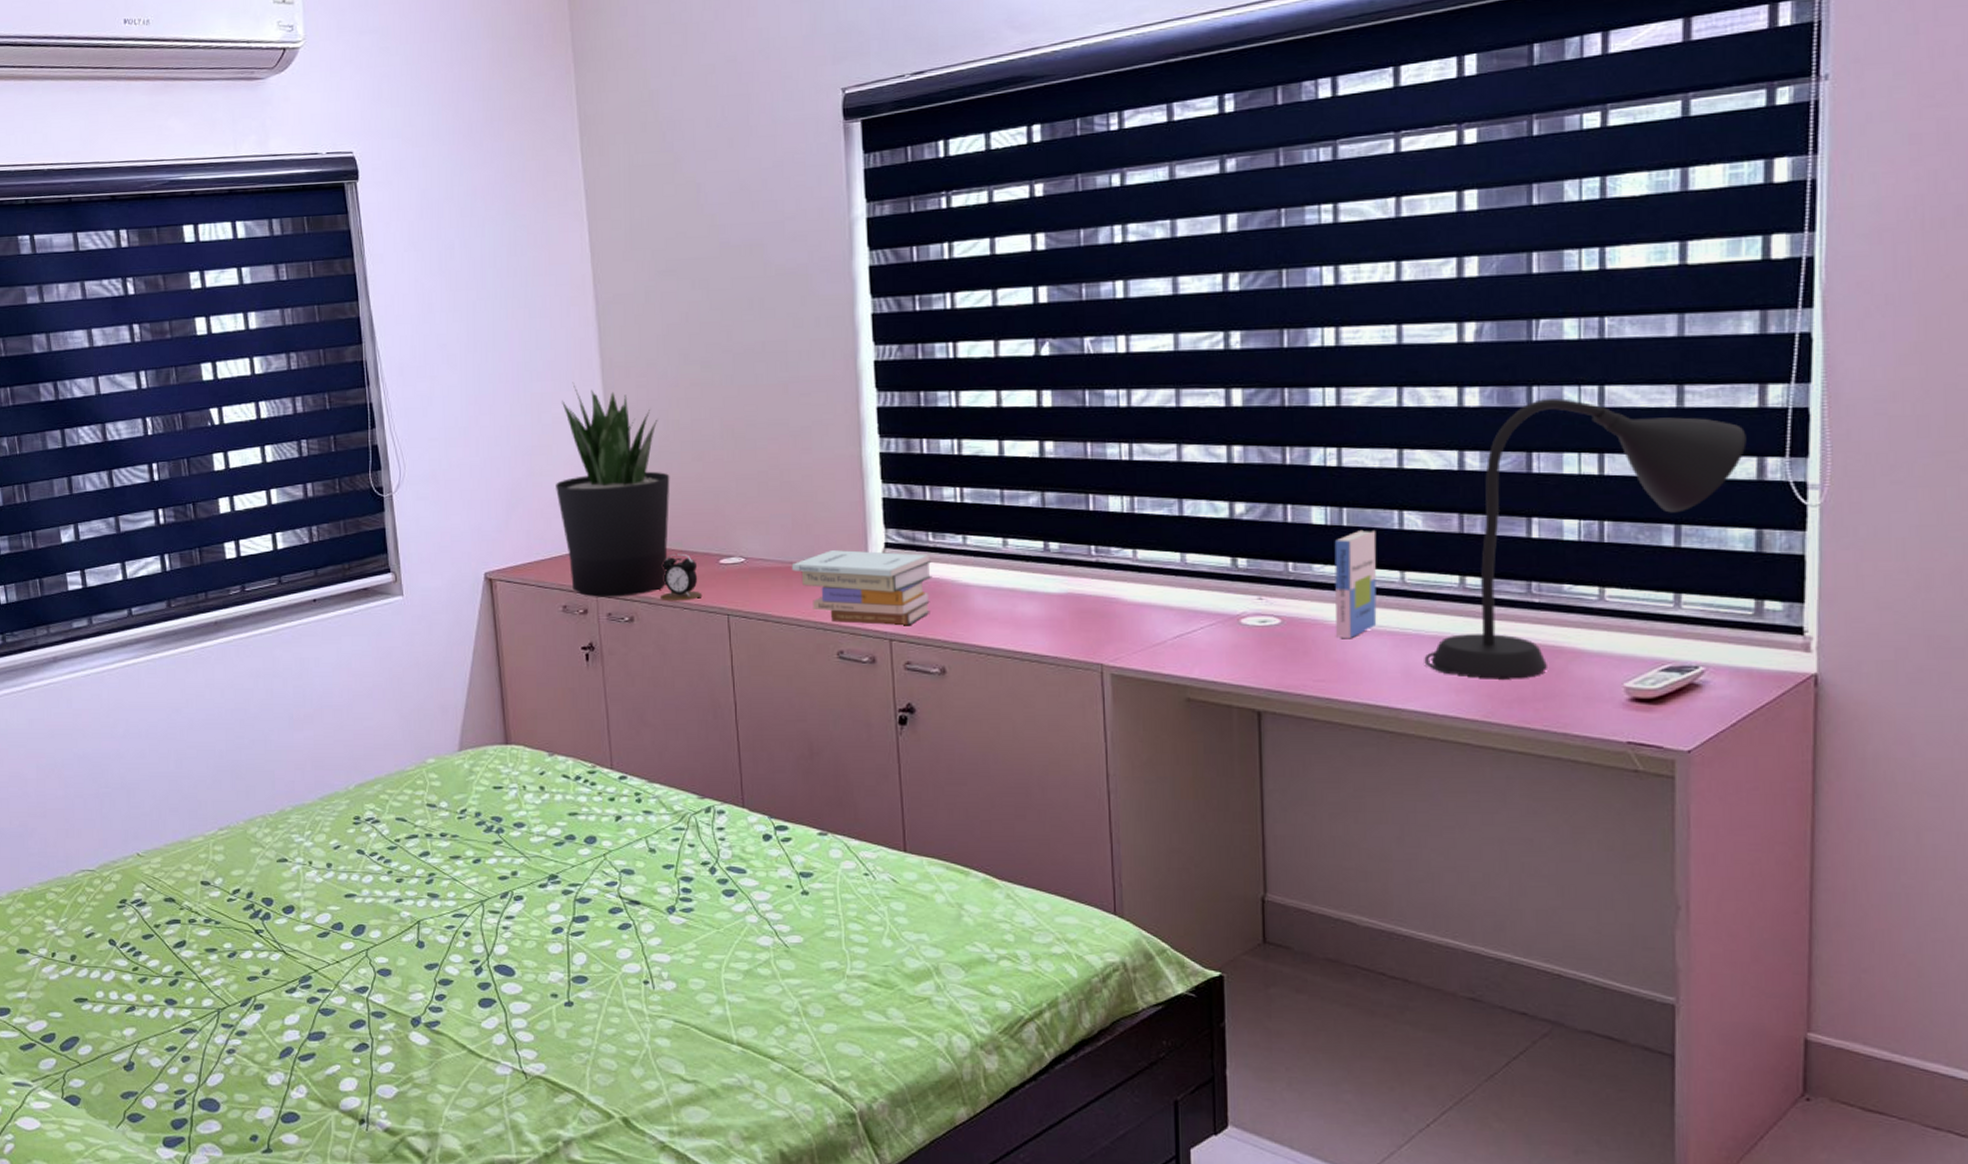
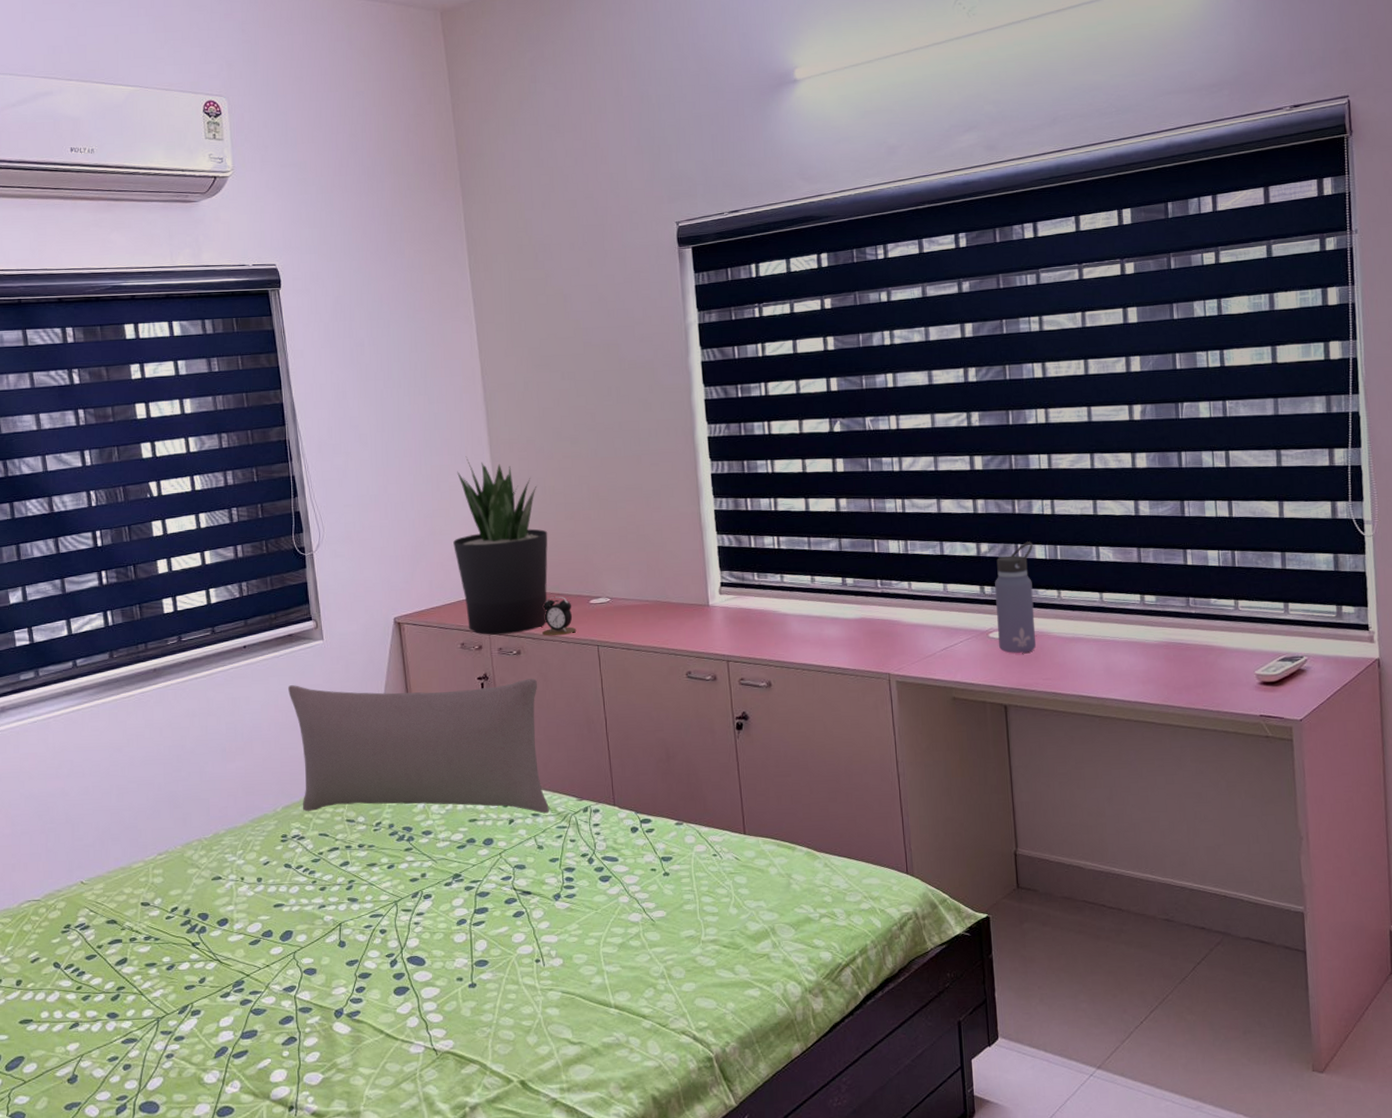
pillow: none [363,647,664,812] -> present [288,679,549,814]
books: present [791,550,932,626] -> none [647,589,758,650]
water bottle: none [1252,502,1308,646] -> present [995,542,1036,654]
book: present [1334,529,1377,639] -> none [1052,562,1085,646]
desk lamp: present [1424,398,1747,678] -> none [1119,461,1324,672]

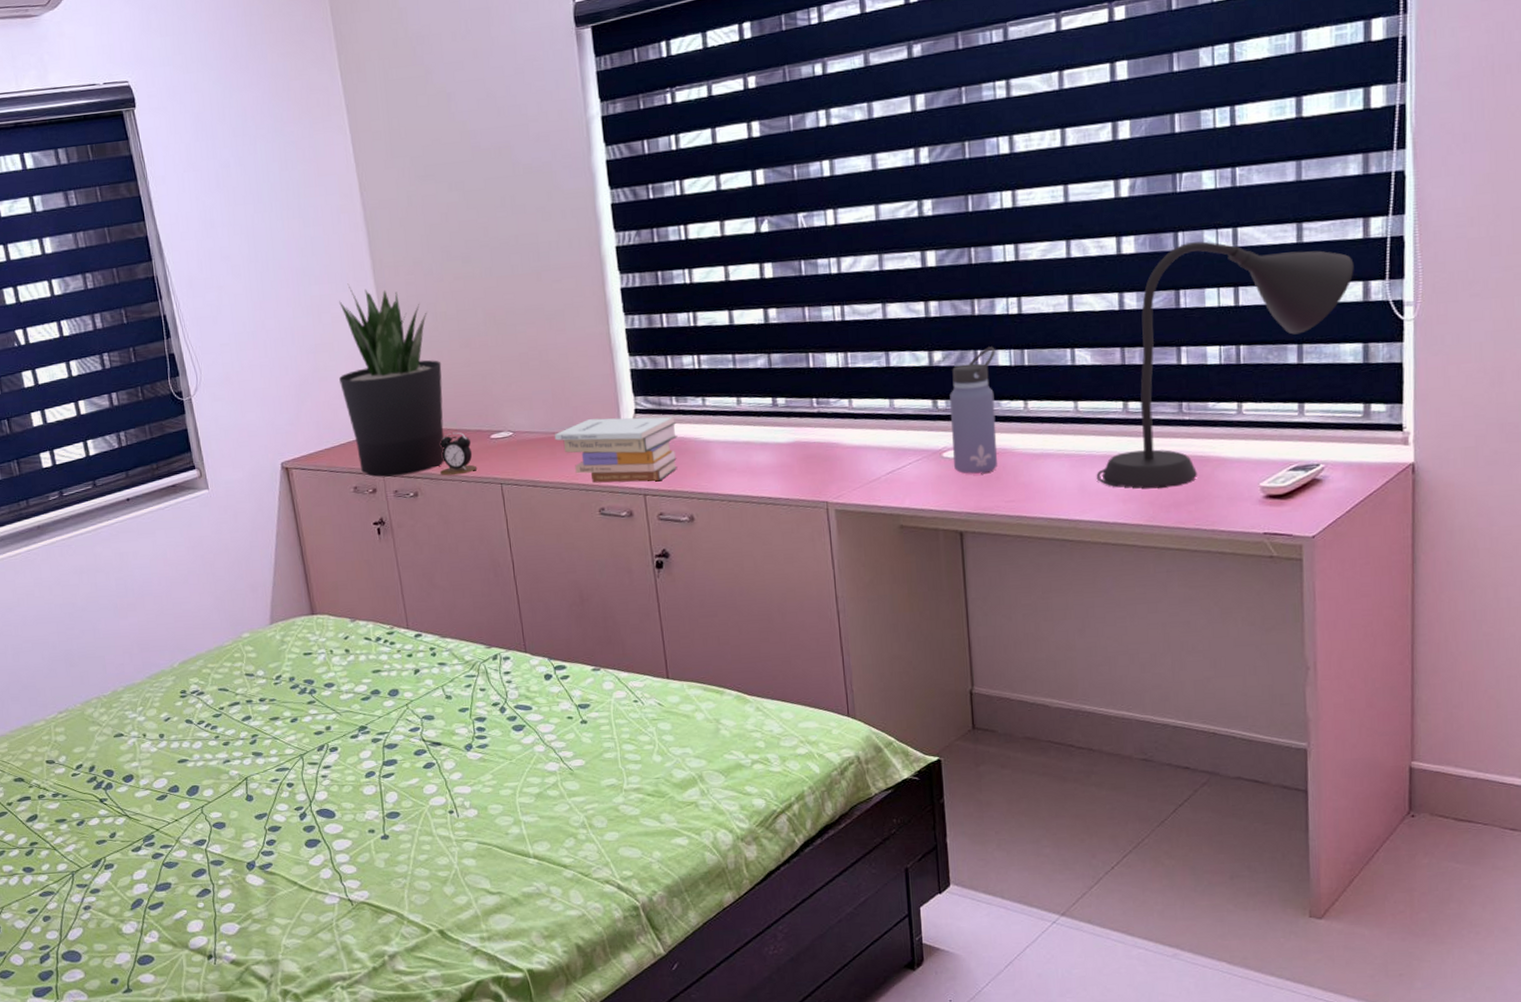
pillow: present [288,679,549,814] -> none [176,521,456,666]
books: none [647,589,758,650] -> present [554,416,678,484]
desk lamp: none [1119,461,1324,672] -> present [1096,241,1354,488]

